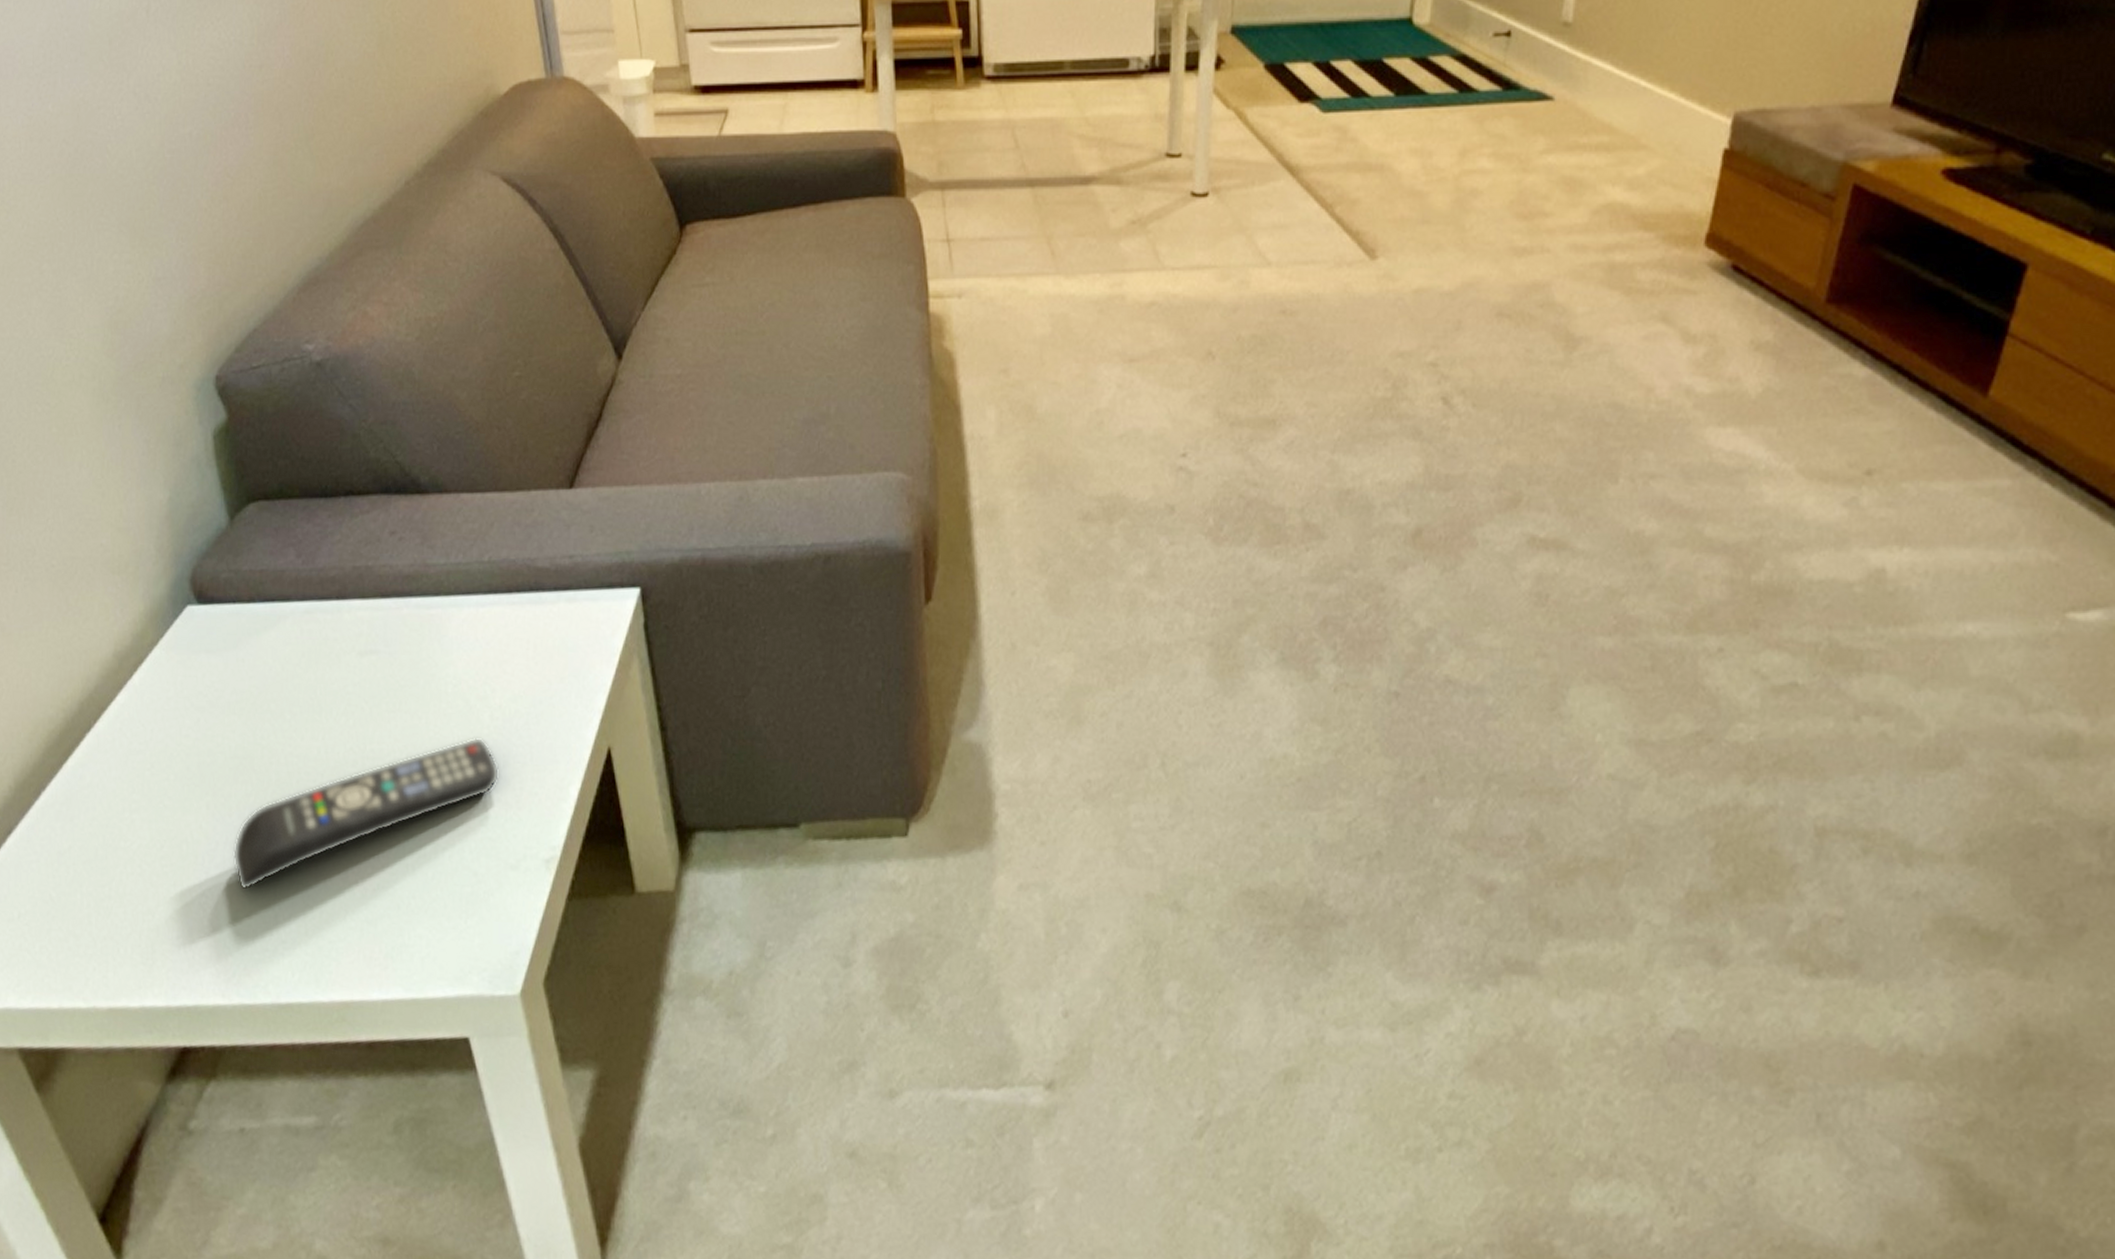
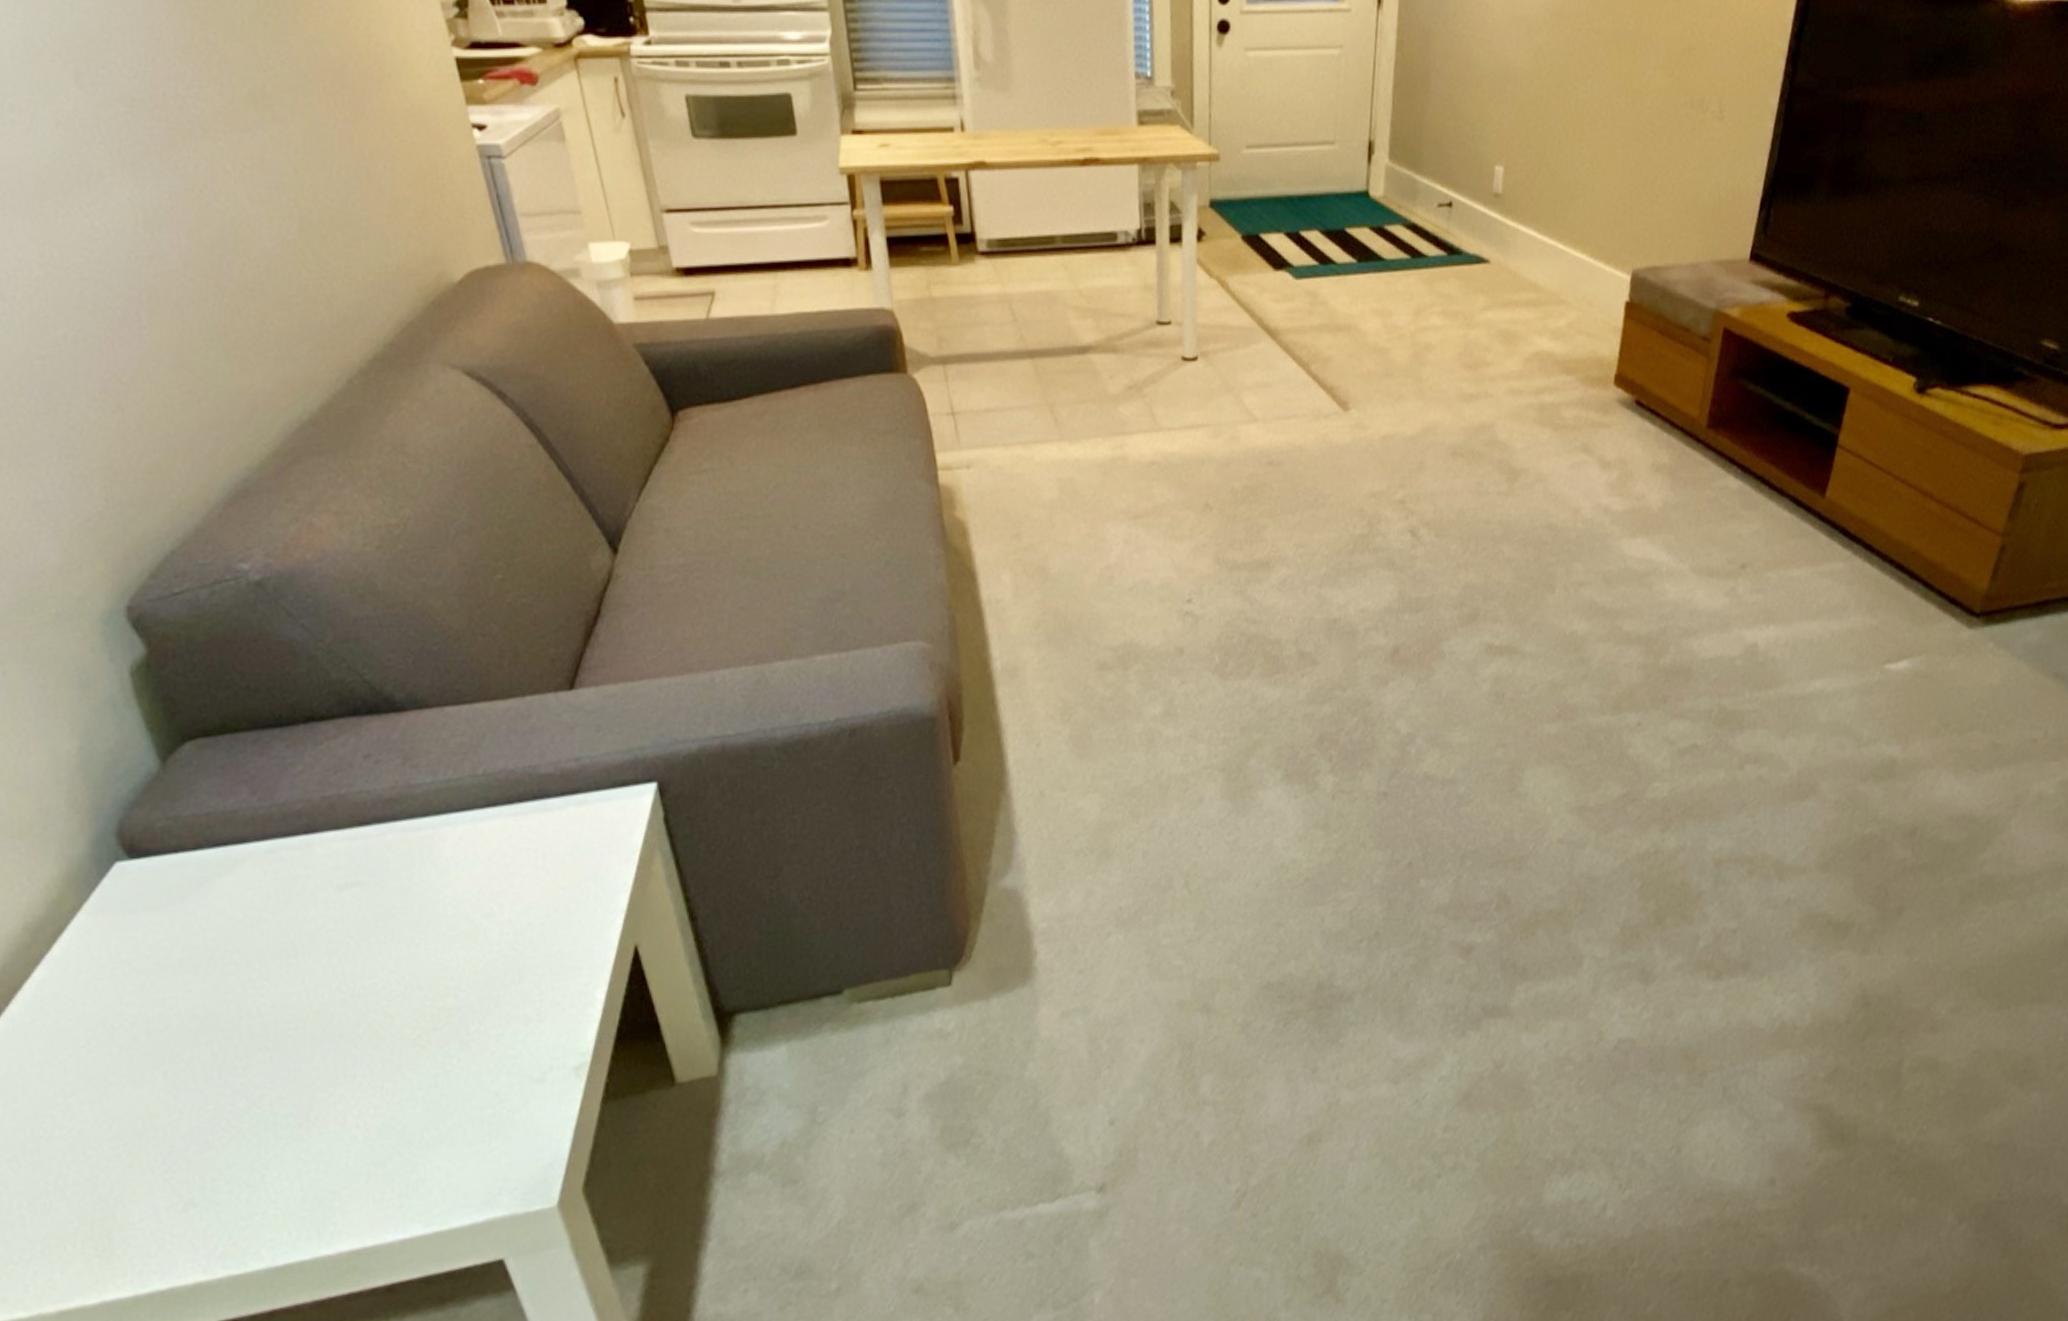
remote control: present [233,737,500,890] -> none [202,955,516,1156]

